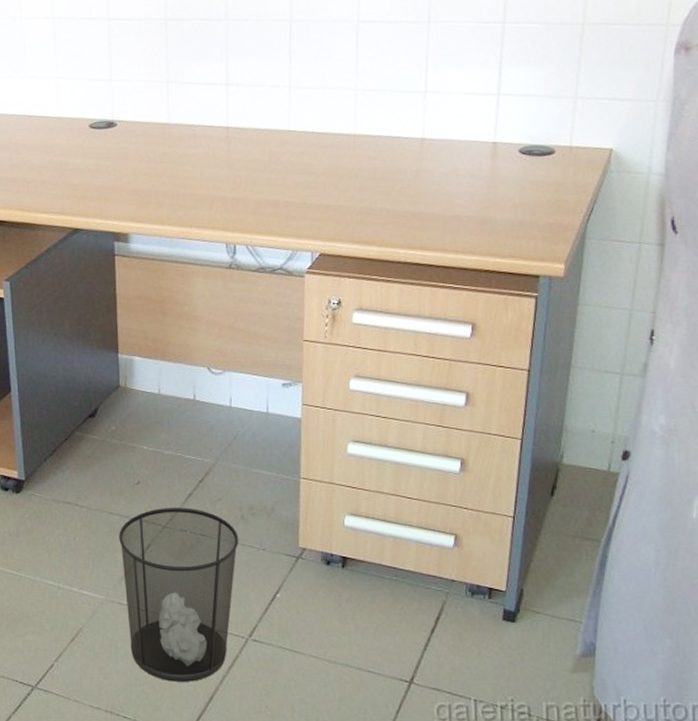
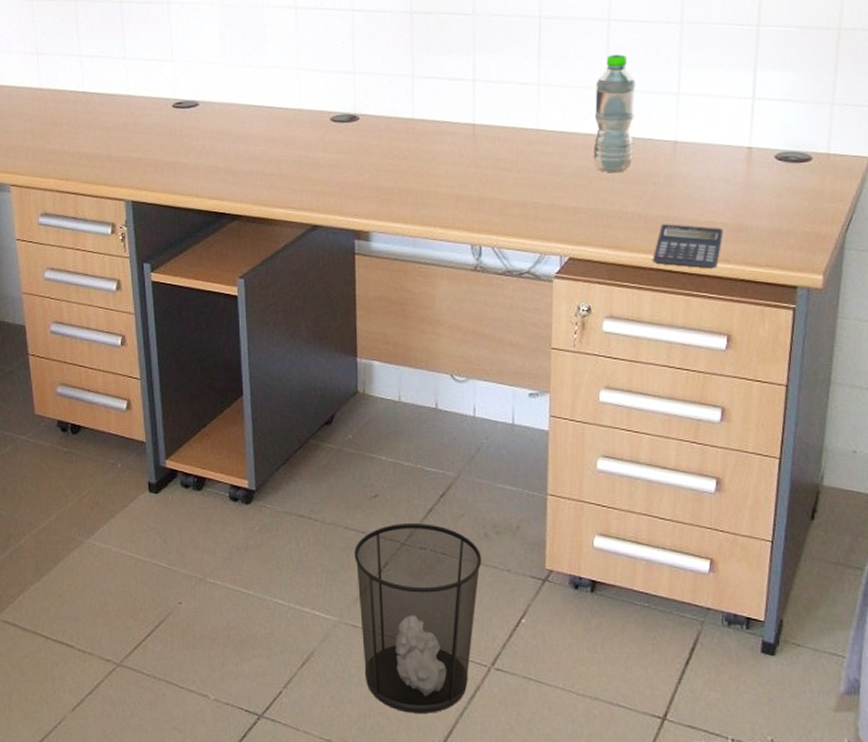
water bottle: none [342,55,384,170] -> present [593,54,636,172]
calculator: none [400,218,469,261] -> present [653,224,724,269]

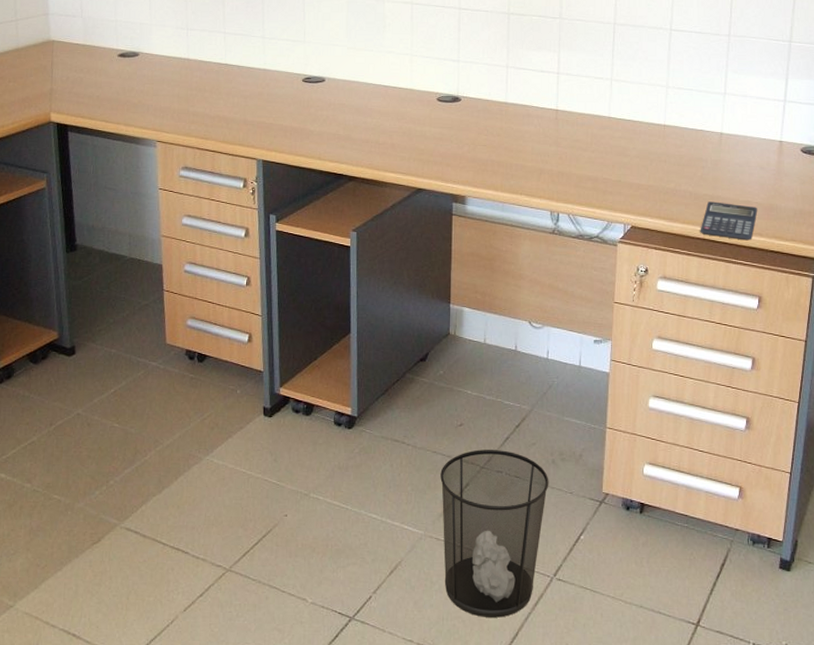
water bottle: present [593,54,636,172] -> none [654,59,691,156]

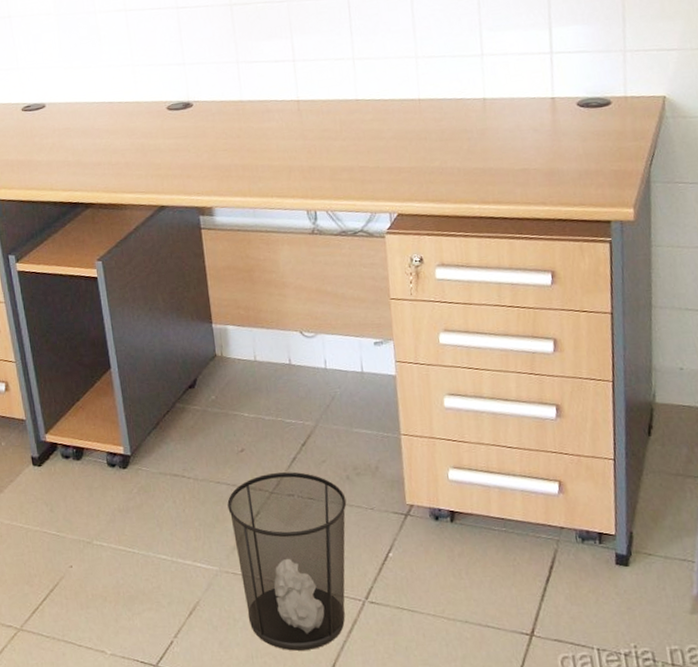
calculator: present [700,201,758,241] -> none [474,173,538,213]

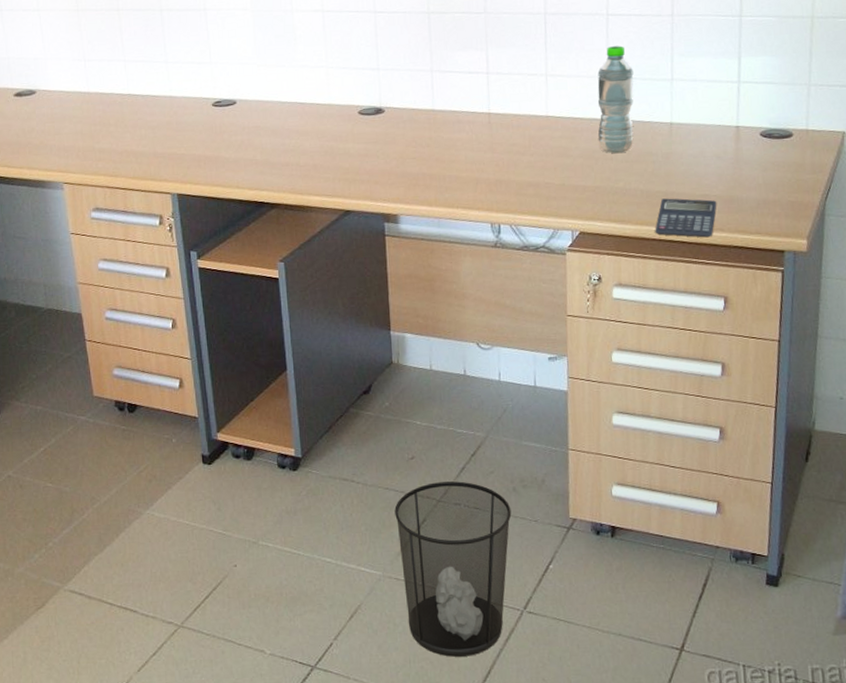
water bottle: none [405,24,447,133] -> present [597,46,634,153]
calculator: none [474,173,538,213] -> present [655,198,717,238]

